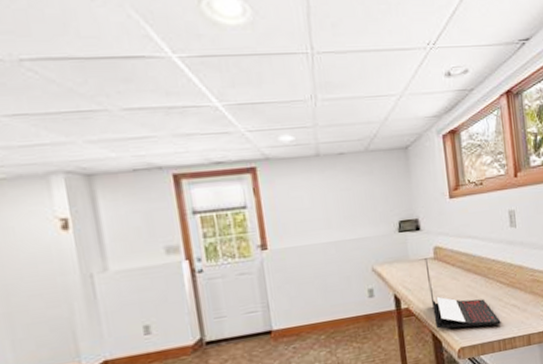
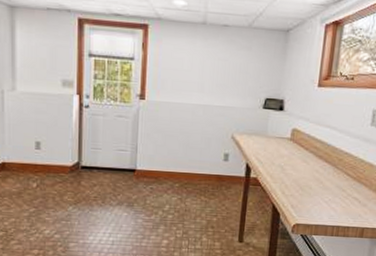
laptop: present [424,258,501,329] -> none [277,137,340,212]

